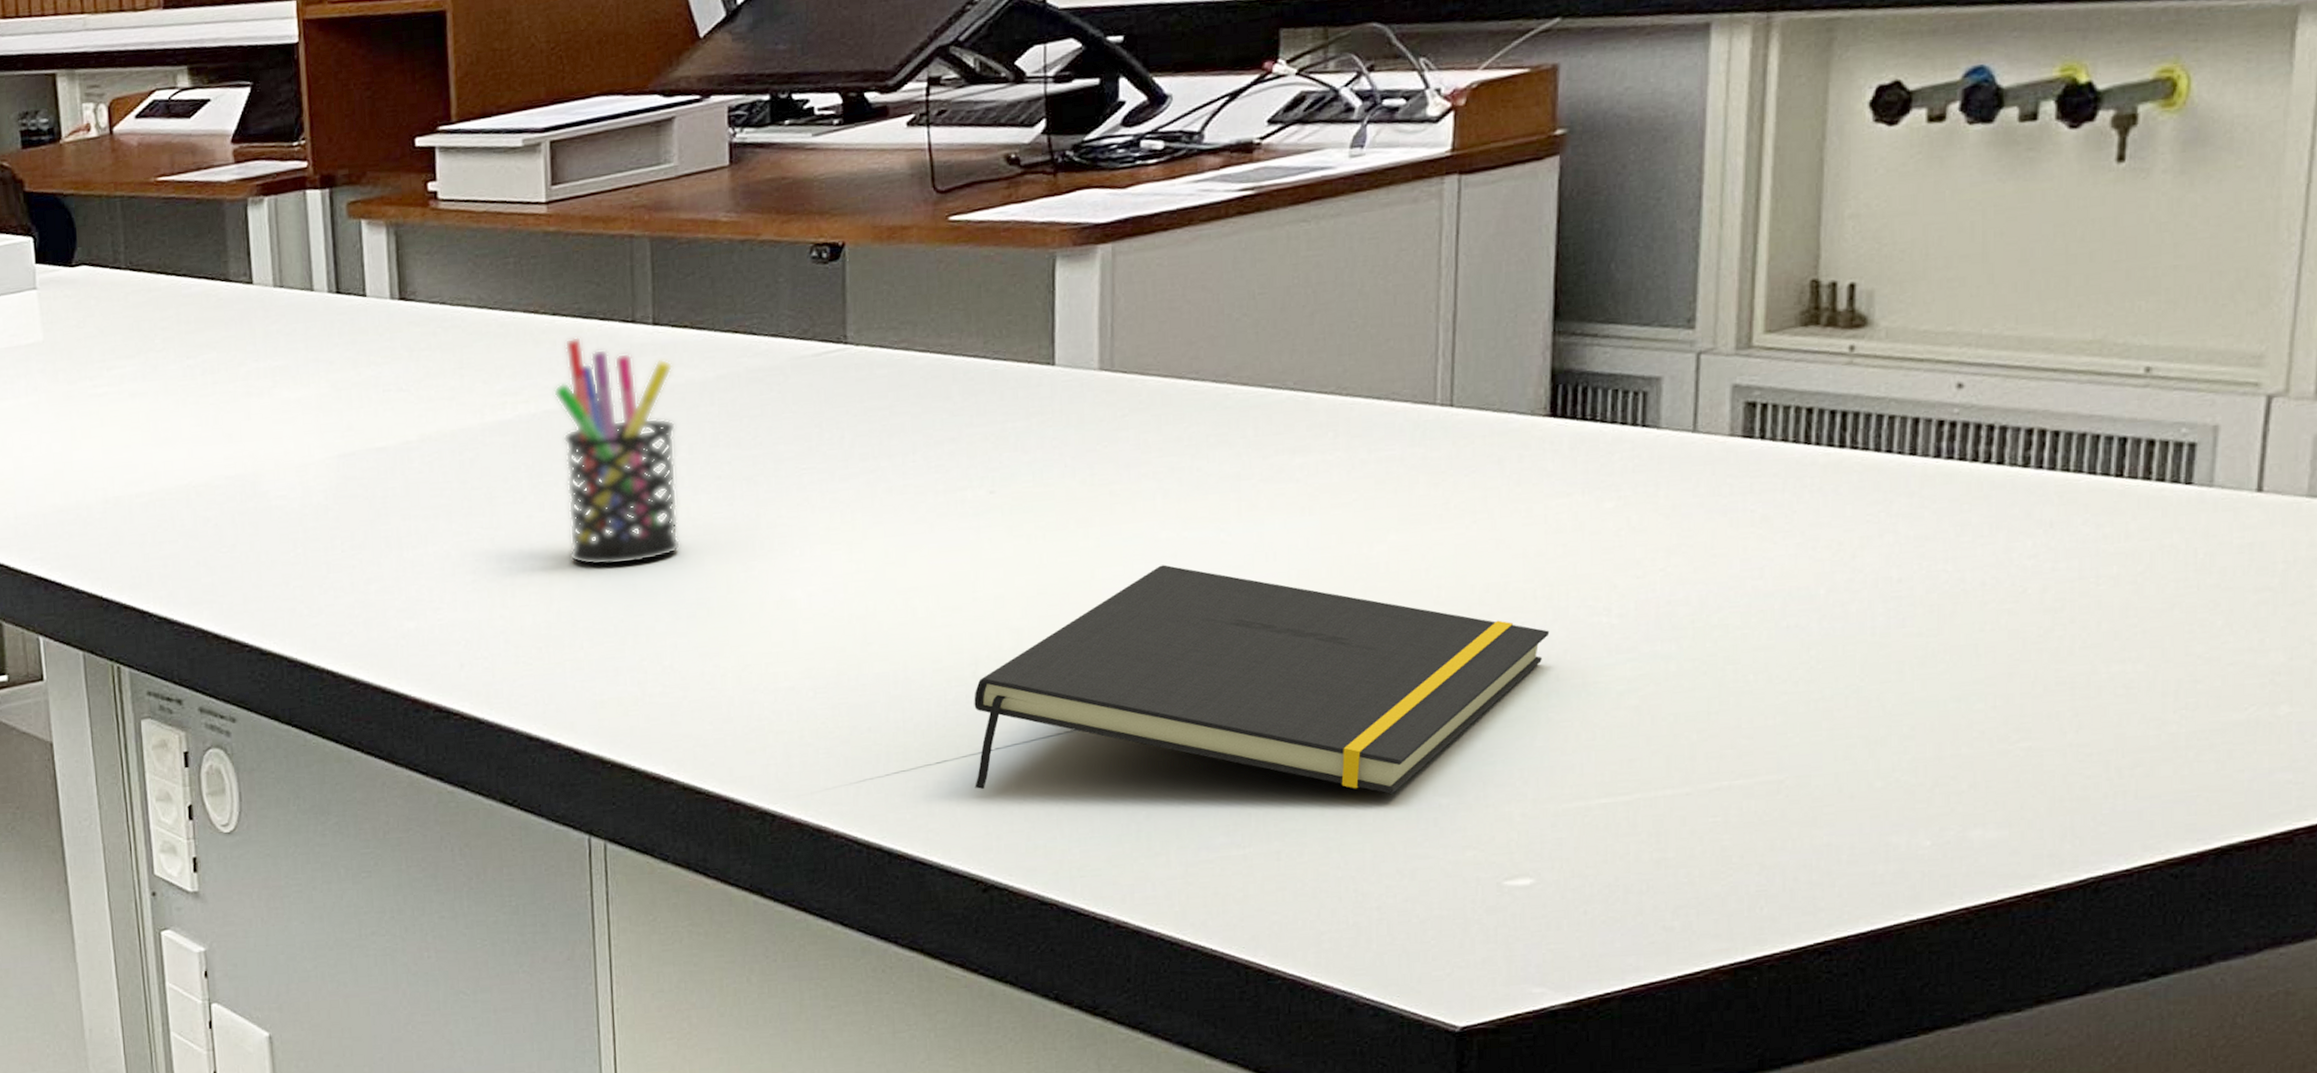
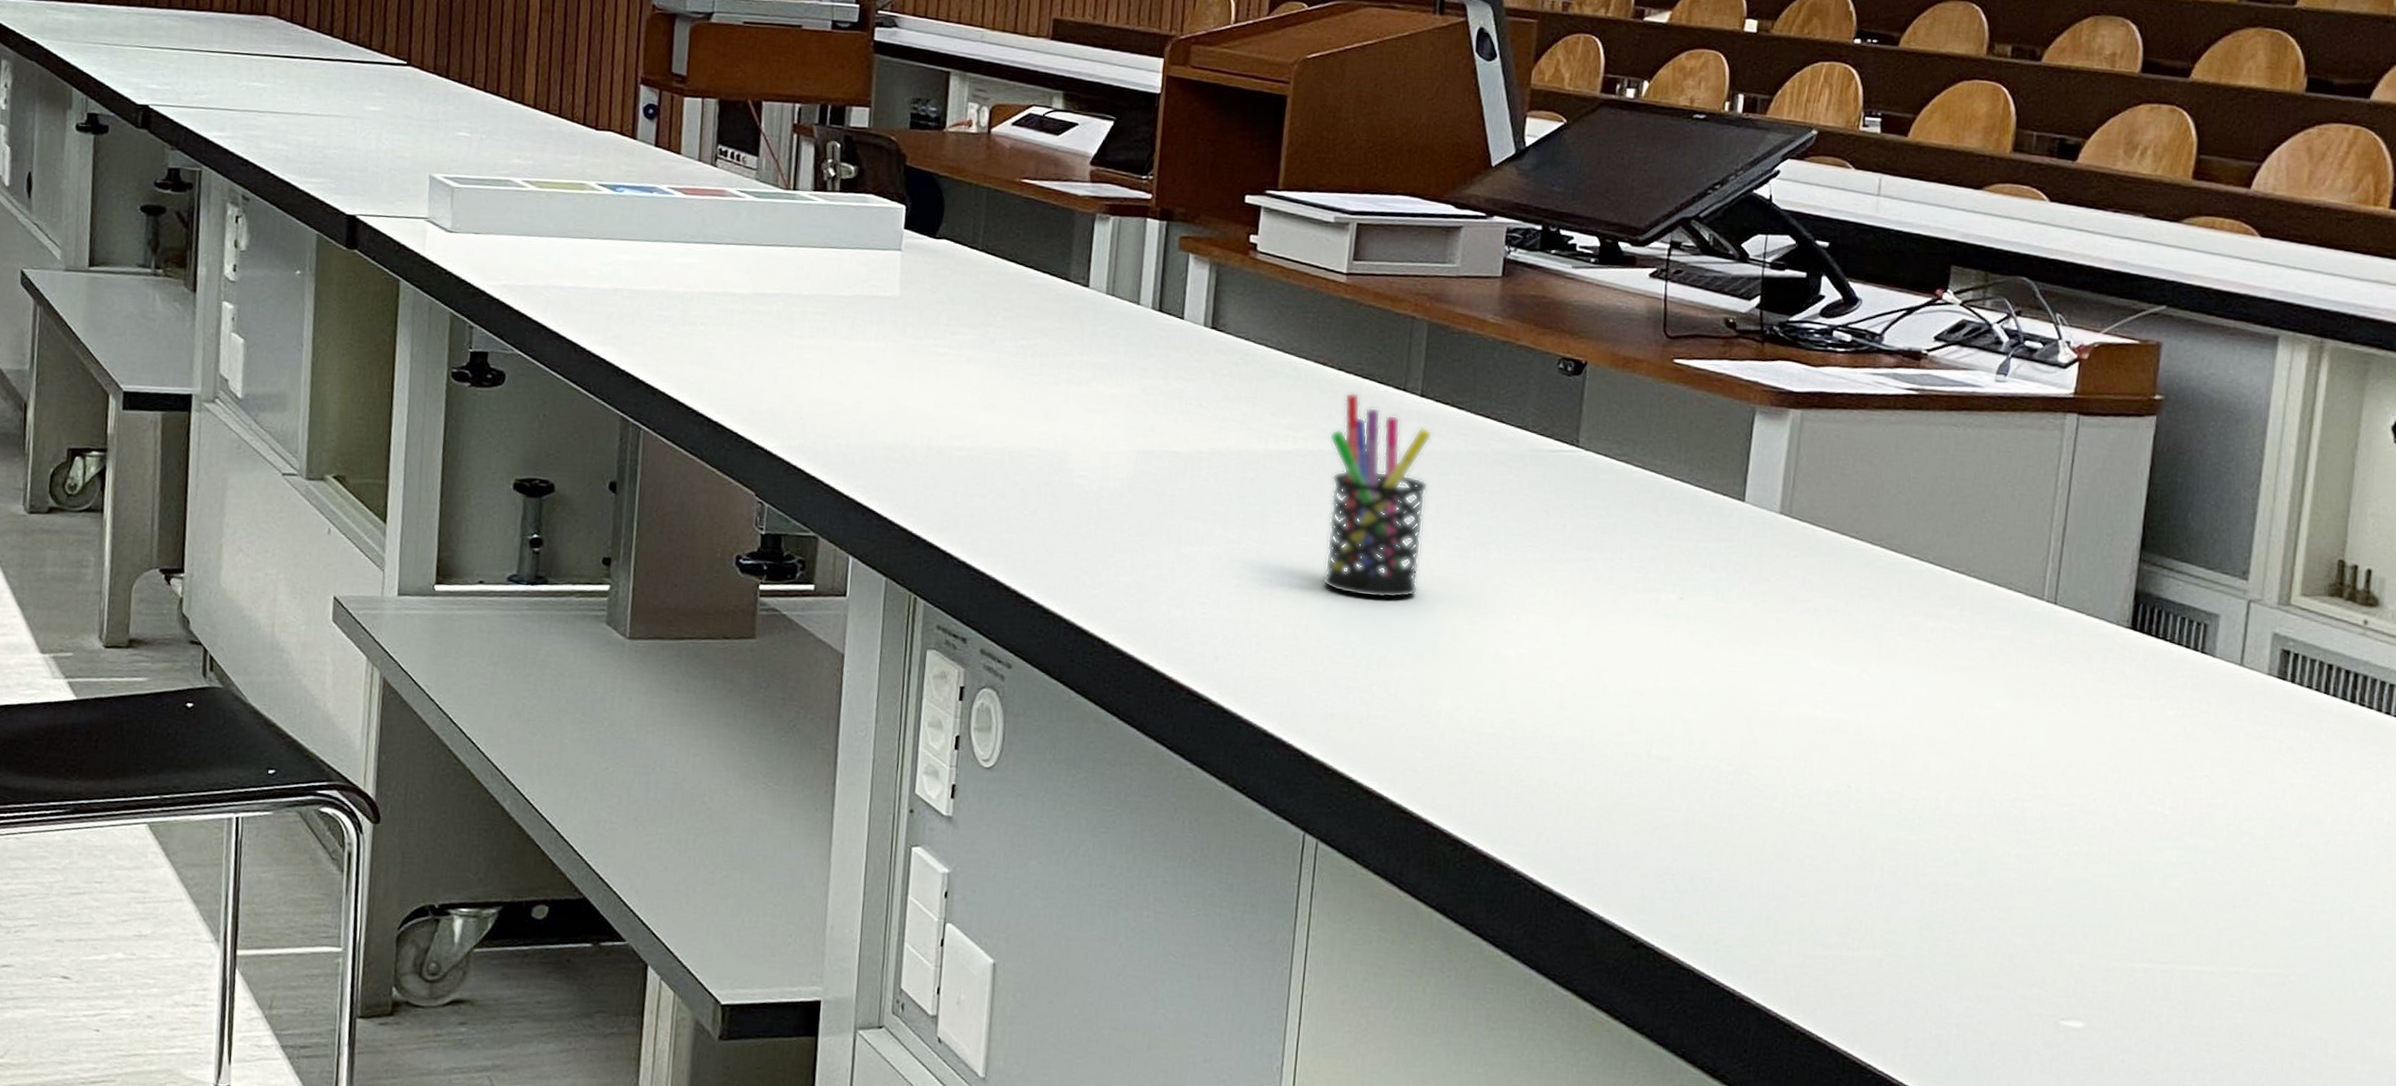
notepad: present [974,564,1550,794] -> none [1637,690,2115,926]

